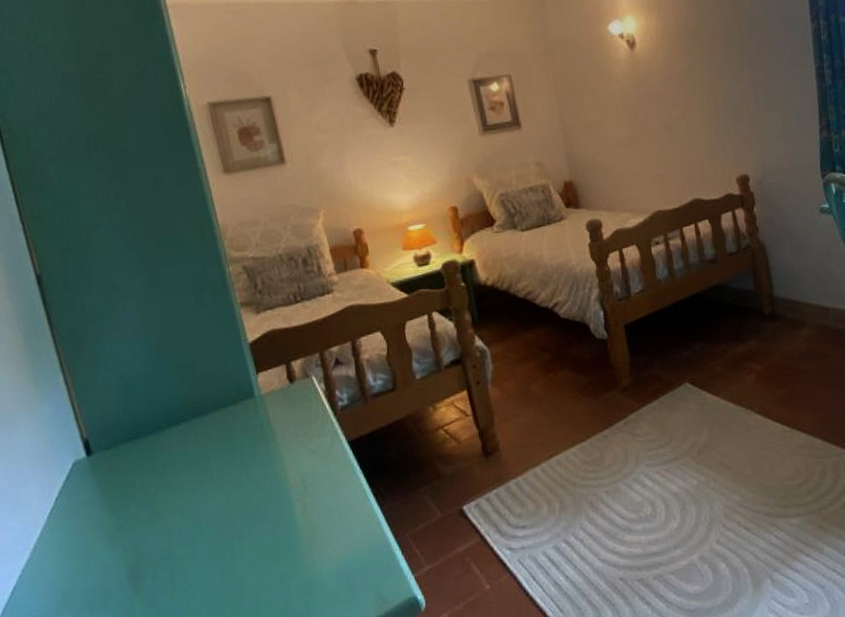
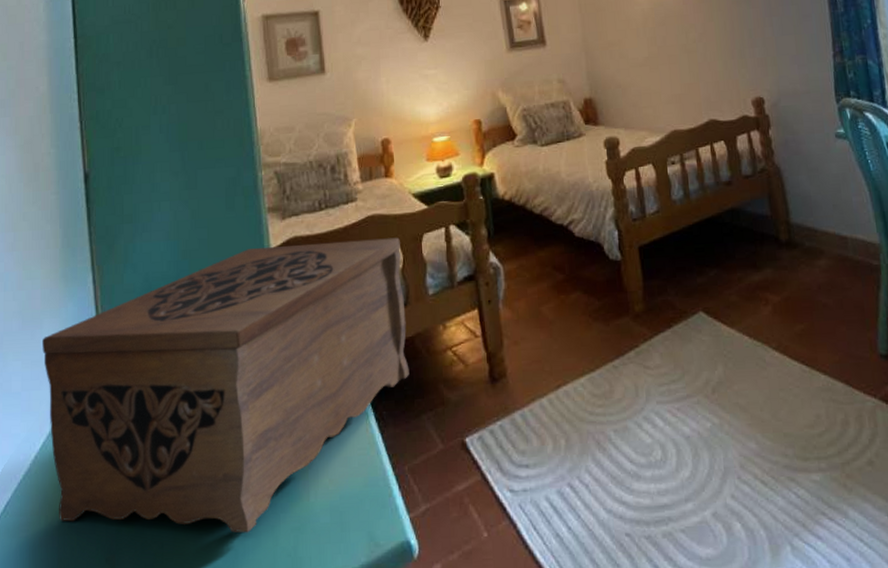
decorative box: none [21,326,403,601] -> present [42,237,410,533]

